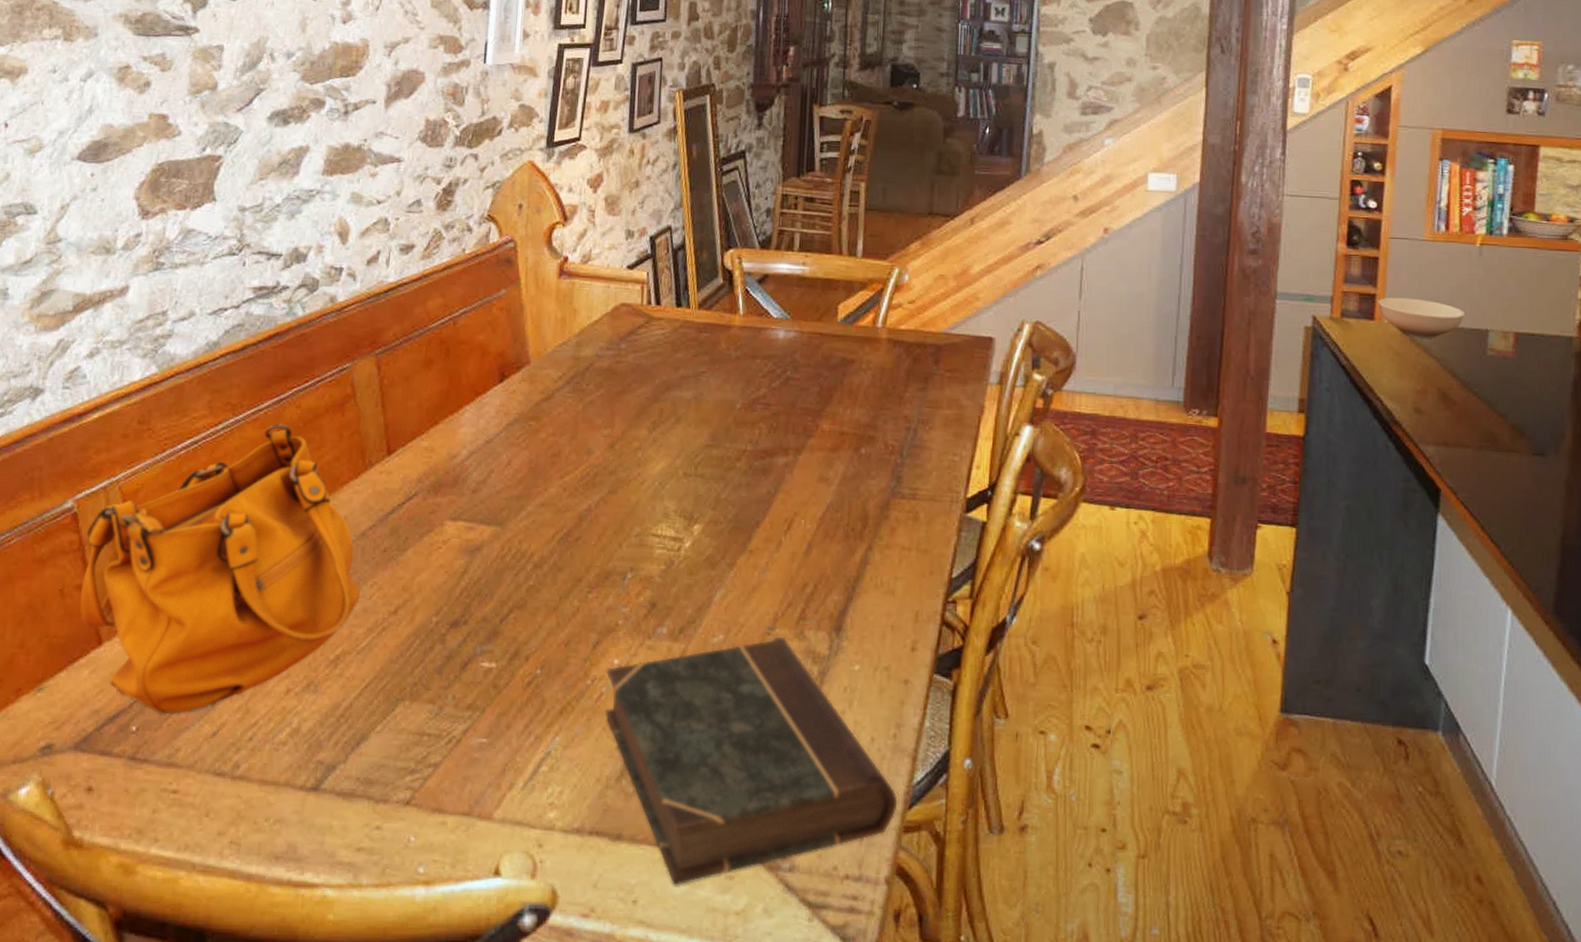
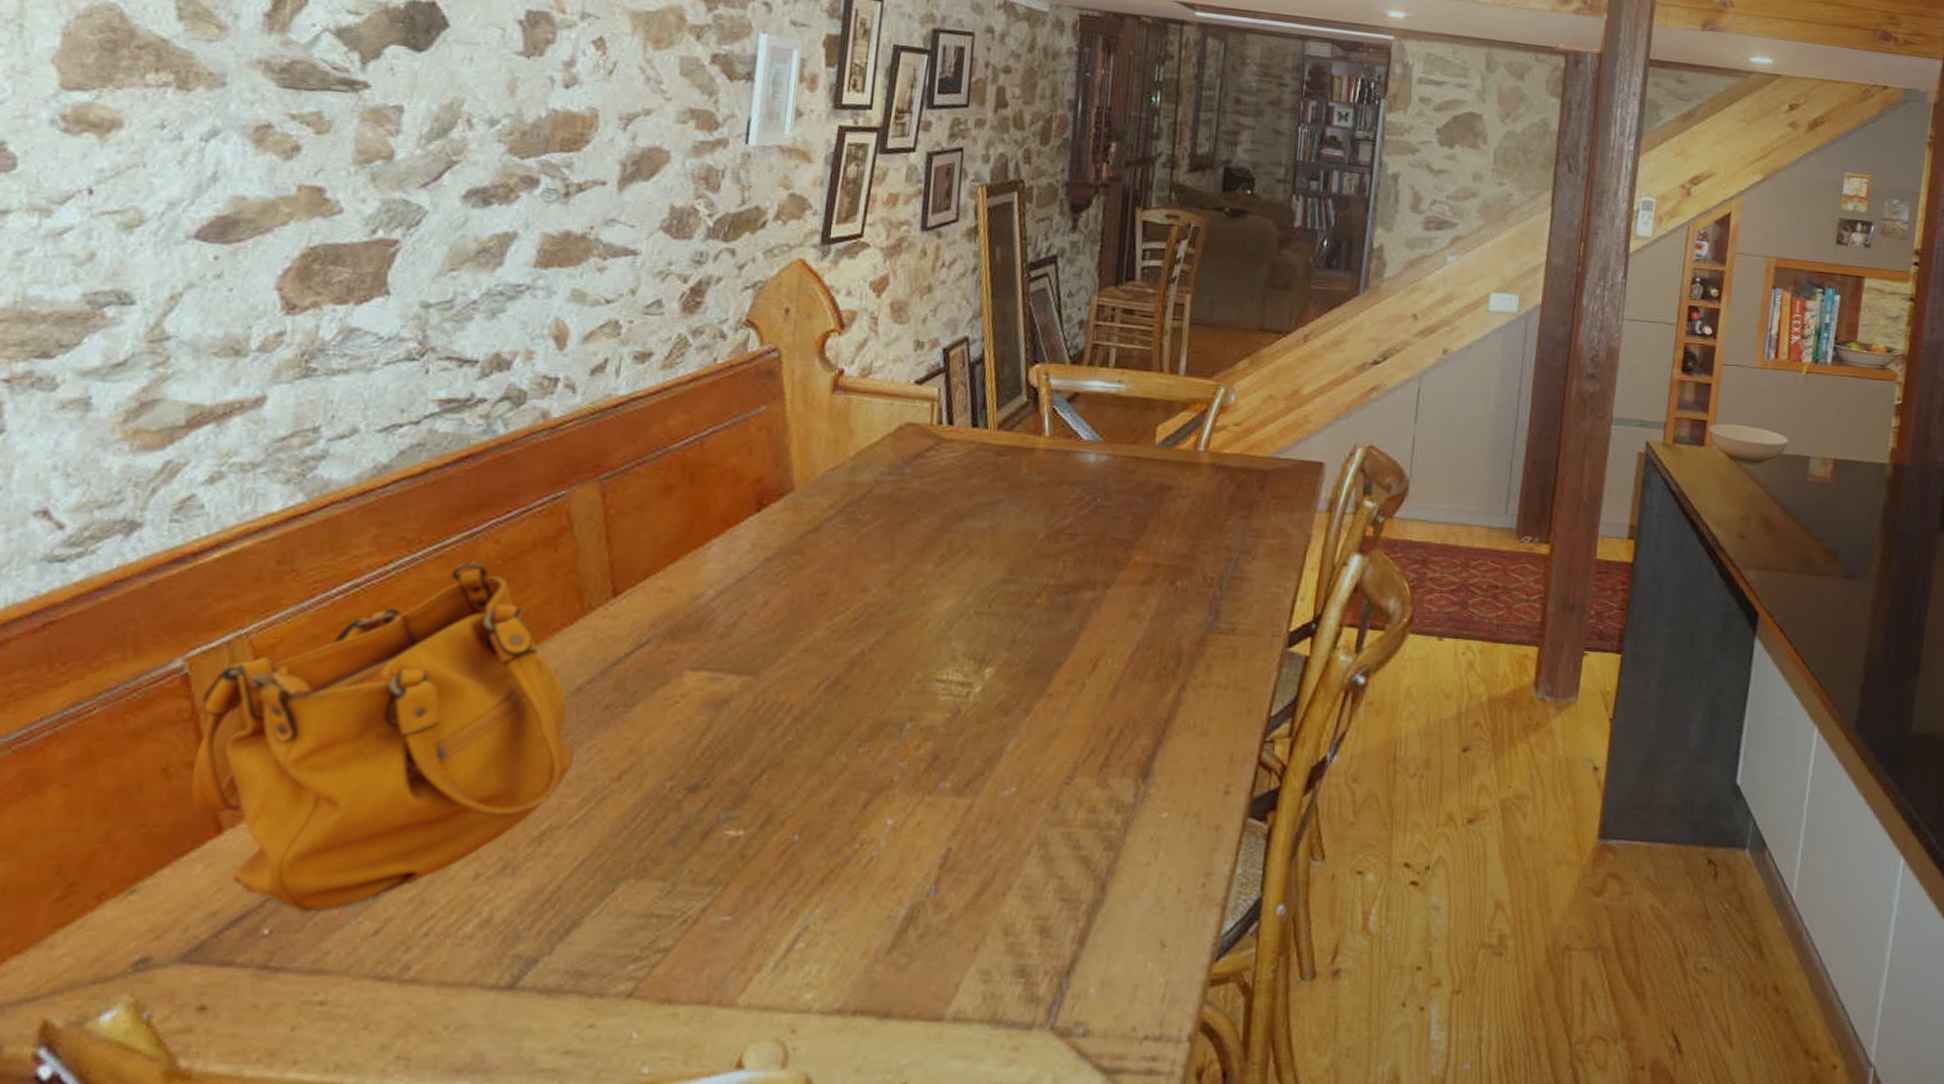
book: present [604,636,898,885] -> none [874,786,1205,1062]

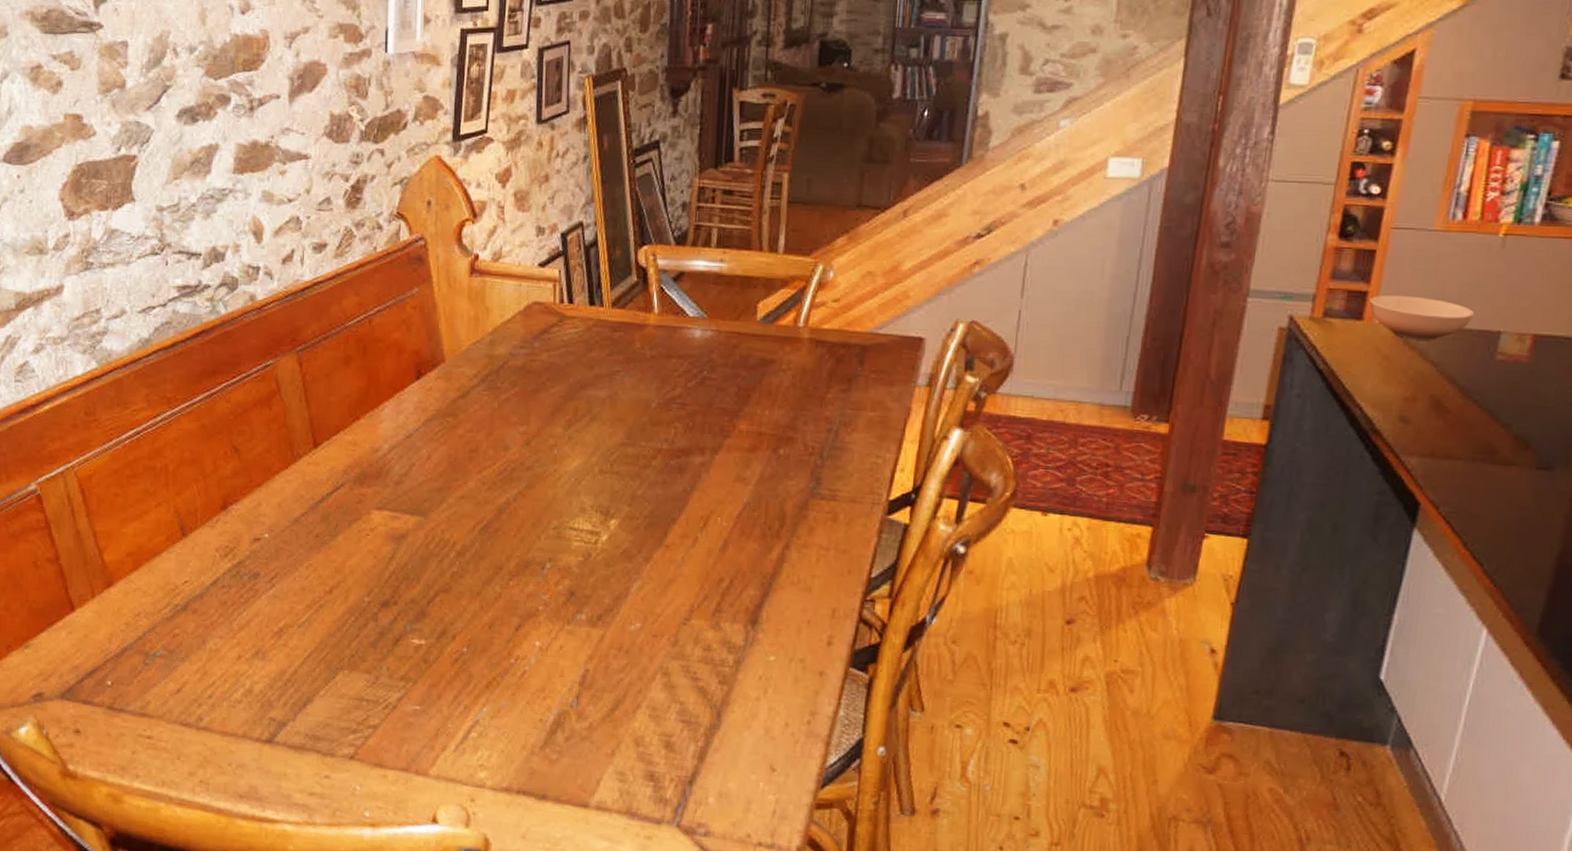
handbag: present [191,562,574,911] -> none [51,416,297,672]

